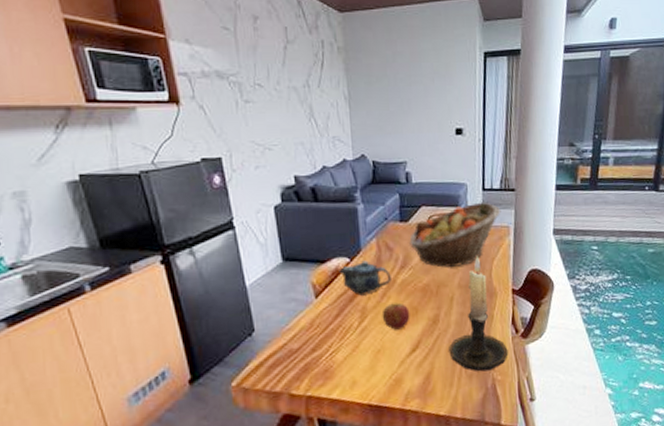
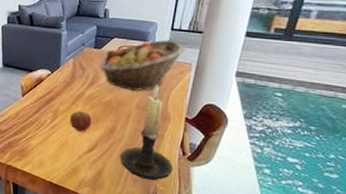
teapot: present [339,260,391,296] -> none [41,74,81,101]

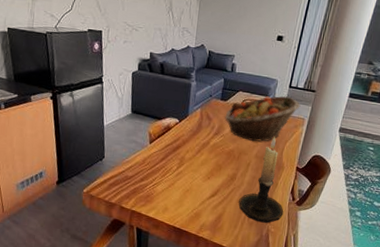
apple: present [69,110,92,132] -> none [194,158,215,179]

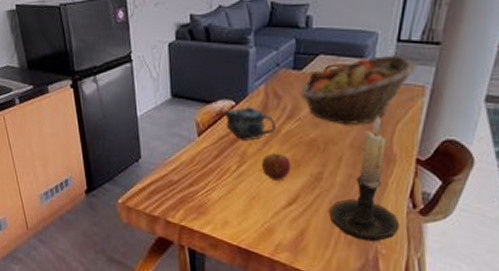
teapot: none [169,123,207,149] -> present [223,106,276,141]
apple: none [194,158,215,179] -> present [261,153,291,181]

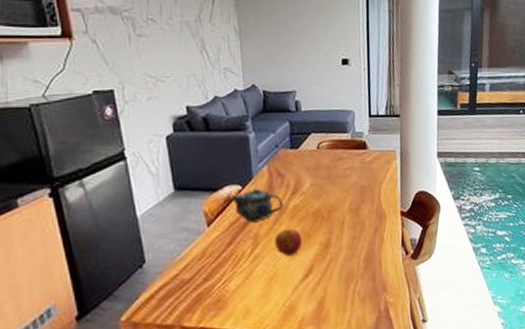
fruit basket: present [300,55,418,126] -> none [300,128,387,193]
candle holder: present [329,116,400,242] -> none [341,180,400,296]

